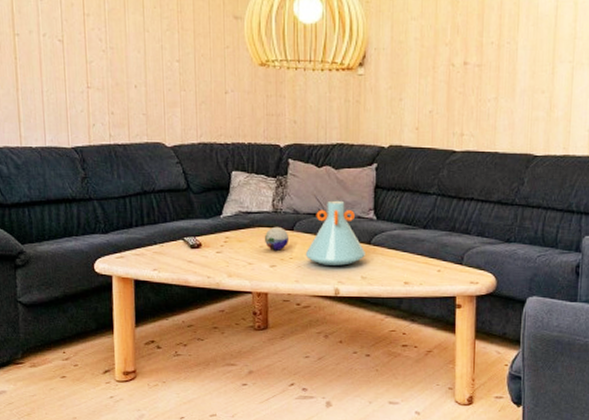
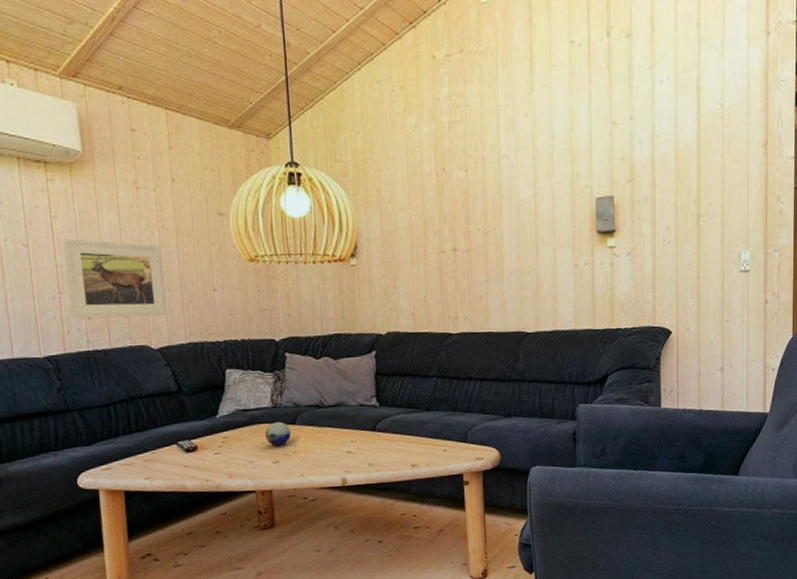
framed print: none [93,36,182,114] -> present [63,239,168,319]
vase: present [305,200,365,266] -> none [309,390,371,456]

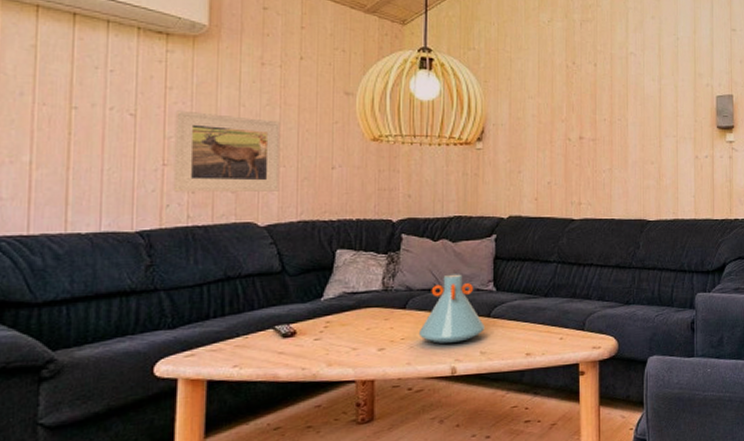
decorative orb: present [265,421,291,446] -> none [373,305,400,332]
vase: none [309,390,371,456] -> present [418,274,485,344]

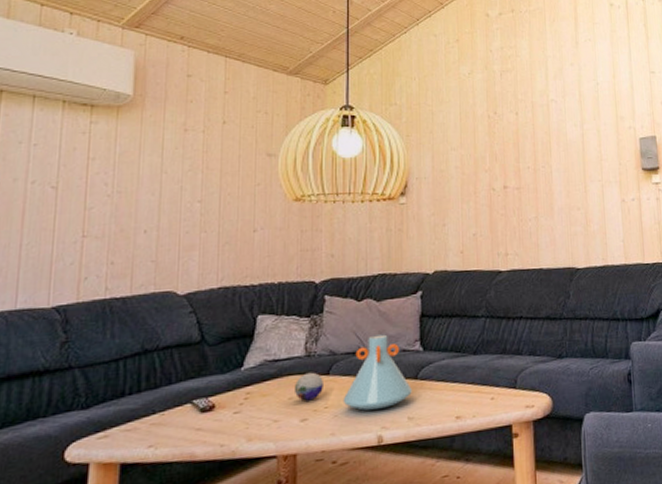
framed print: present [173,110,281,192] -> none [92,180,203,264]
decorative orb: none [373,305,400,332] -> present [295,372,323,401]

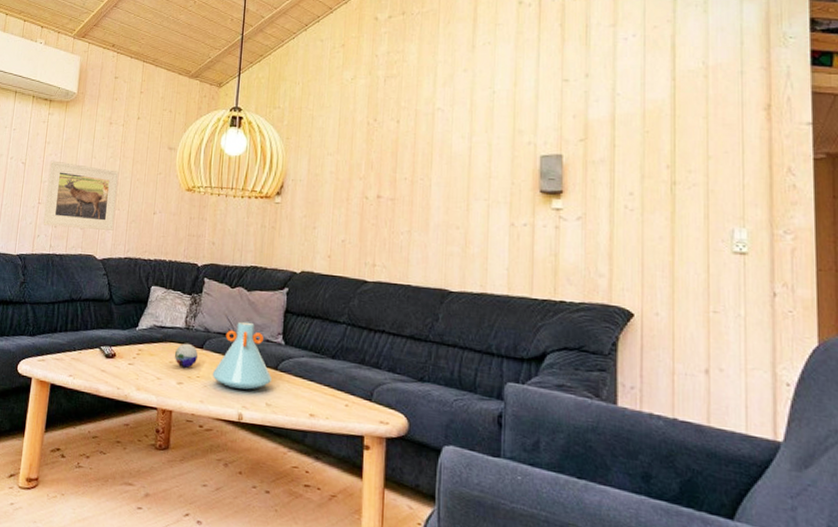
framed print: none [92,180,203,264] -> present [43,160,120,231]

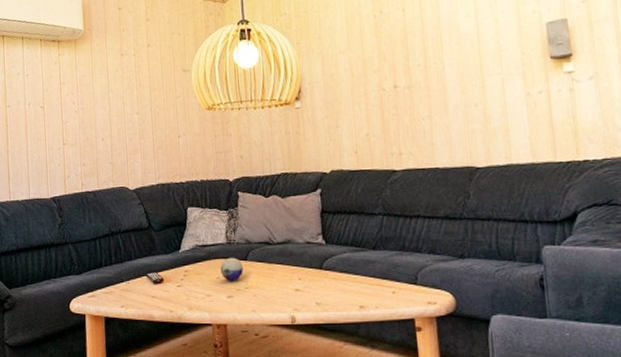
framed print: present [43,160,120,231] -> none [68,100,142,165]
vase: present [212,321,272,390] -> none [259,227,318,293]

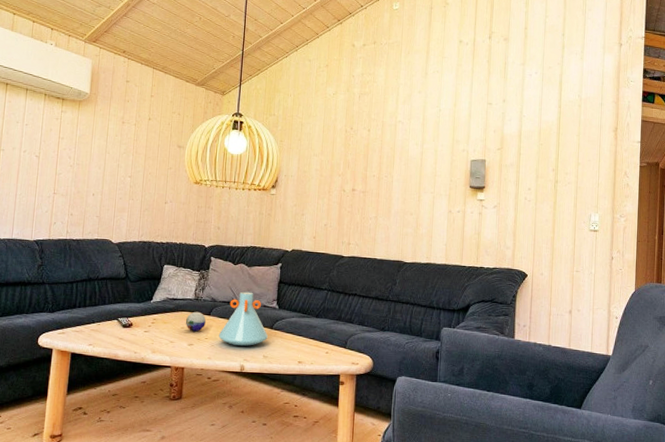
vase: none [259,227,318,293] -> present [218,291,268,346]

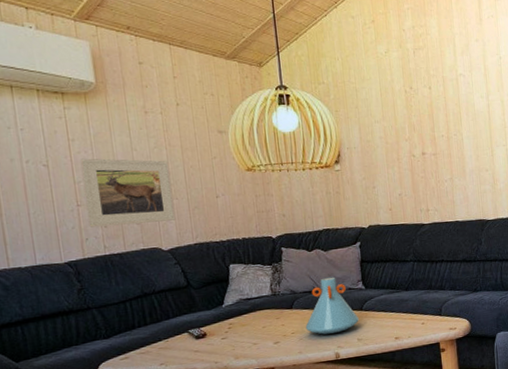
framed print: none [59,154,133,218] -> present [80,158,176,228]
decorative orb: present [186,311,206,332] -> none [266,307,289,329]

